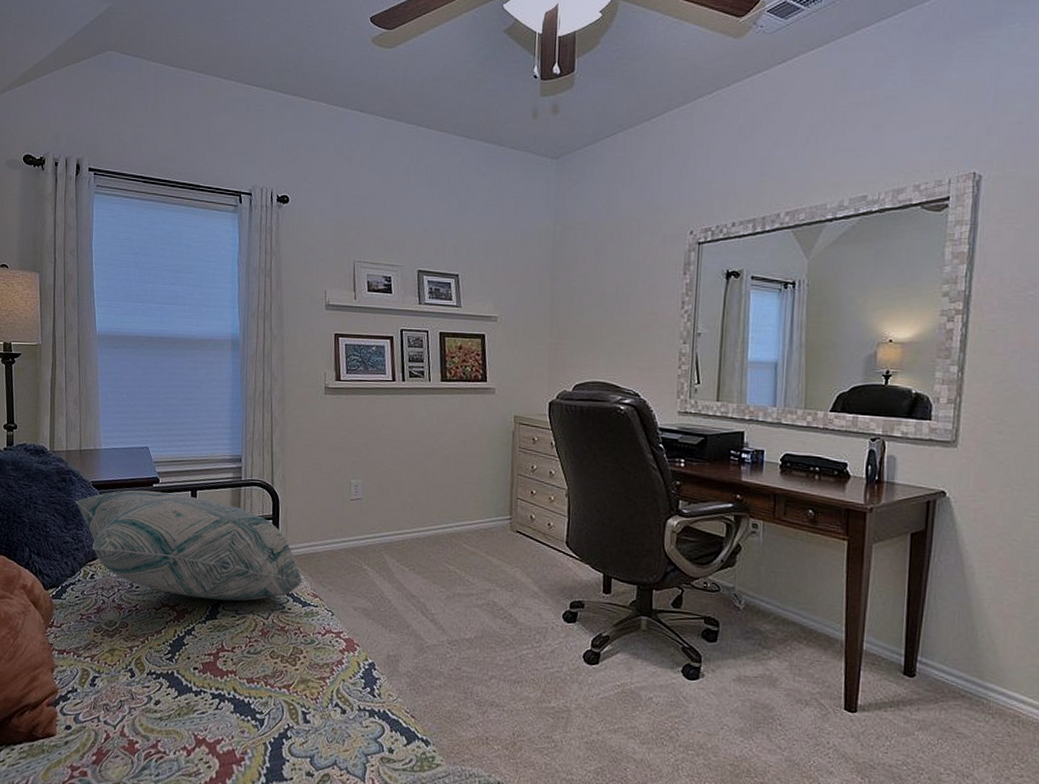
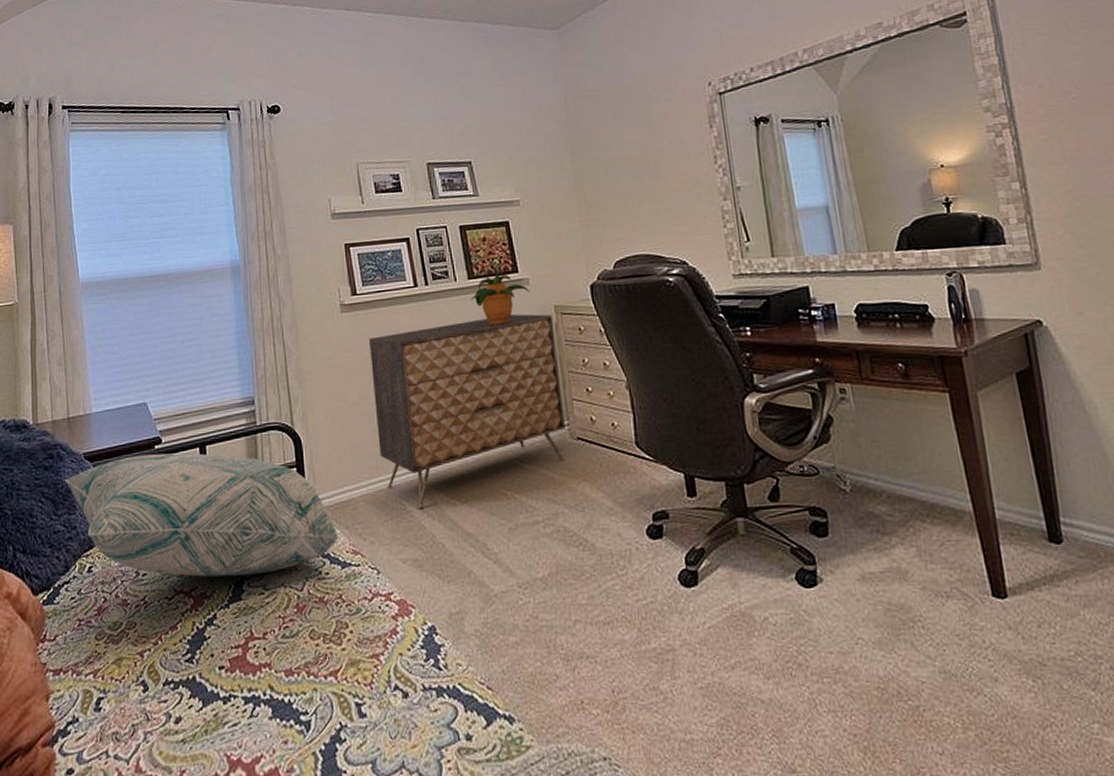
dresser: none [344,417,512,569] -> present [369,314,565,508]
potted plant: none [441,378,495,424] -> present [471,271,530,324]

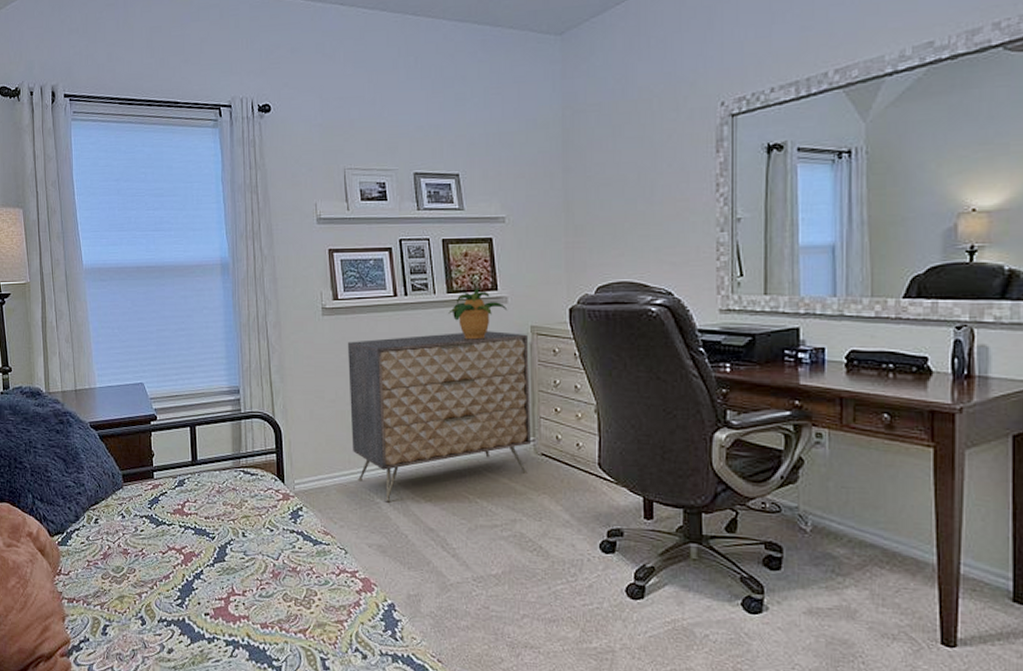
decorative pillow: present [64,453,340,577] -> none [73,429,313,542]

